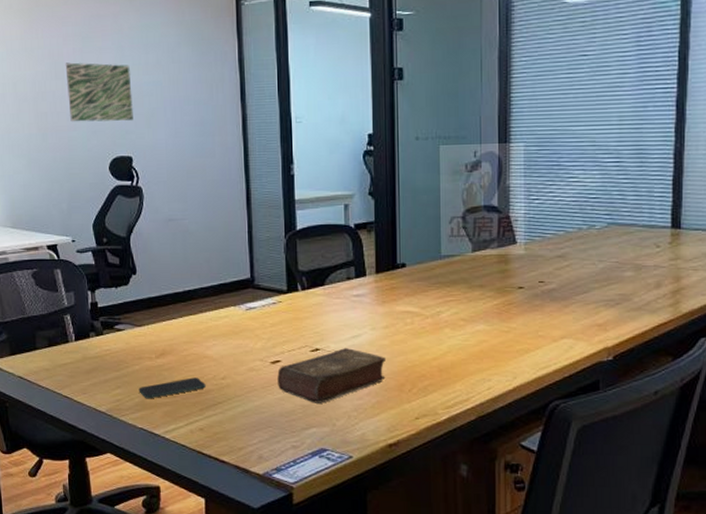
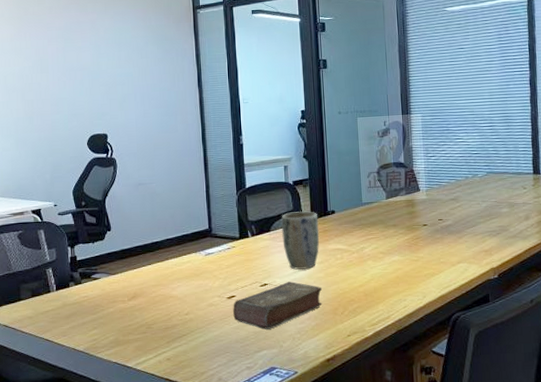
wall art: present [65,62,133,122] -> none [49,59,108,107]
smartphone: present [138,377,206,399] -> none [113,315,172,337]
plant pot: none [338,261,385,335] -> present [281,210,320,270]

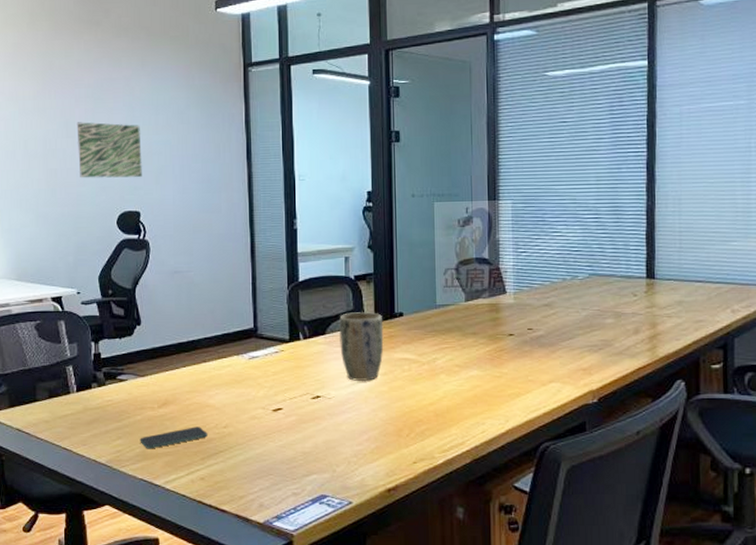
wall art: none [49,59,108,107] -> present [76,122,142,178]
smartphone: none [113,315,172,337] -> present [140,426,208,449]
book: present [233,282,323,330] -> none [279,395,385,450]

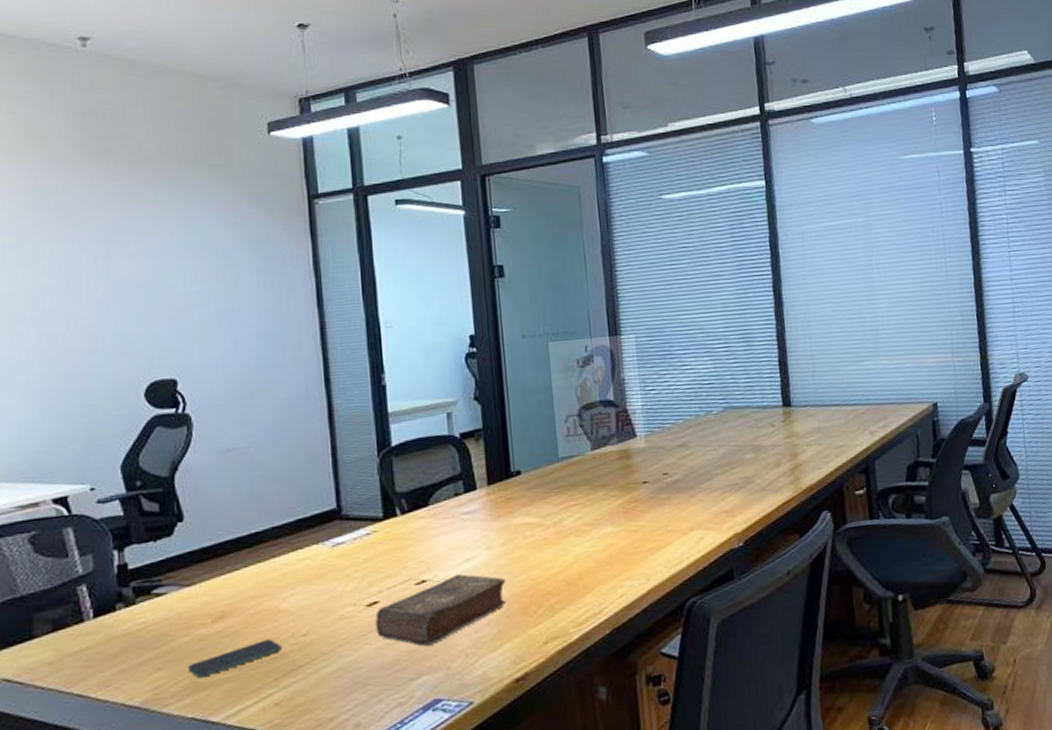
wall art: present [76,122,142,178] -> none [82,272,178,343]
book: none [279,395,385,450] -> present [375,574,507,646]
plant pot: present [338,311,384,382] -> none [444,473,500,557]

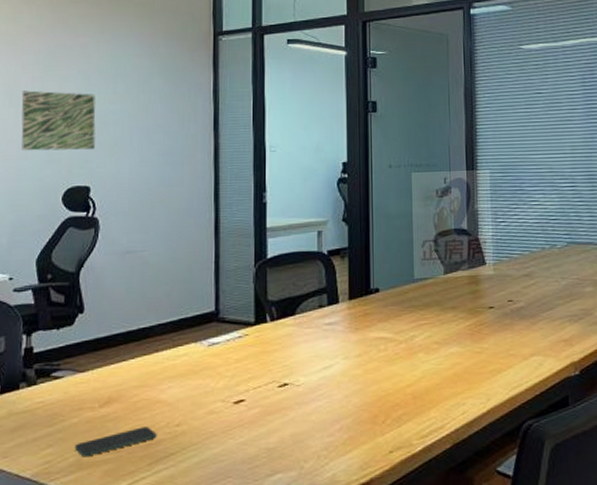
wall art: none [82,272,178,343] -> present [21,90,96,151]
book: present [375,574,507,646] -> none [240,380,359,445]

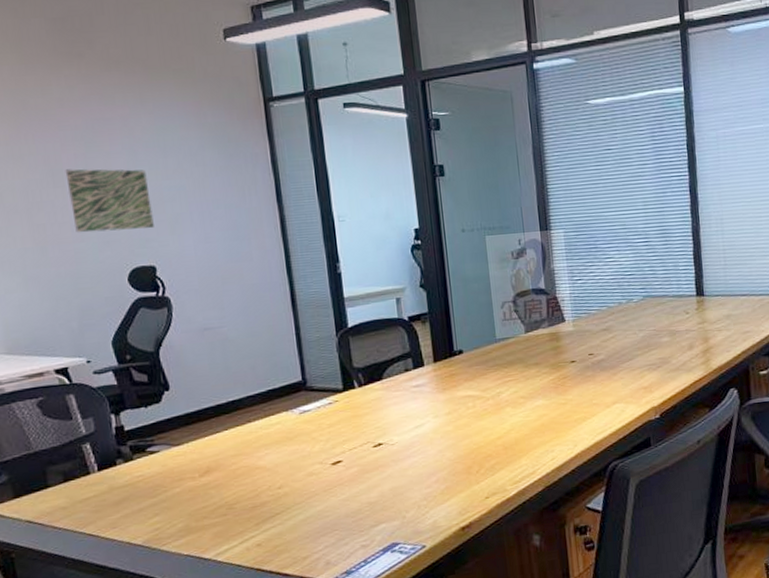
smartphone: present [74,426,157,457] -> none [181,491,261,523]

